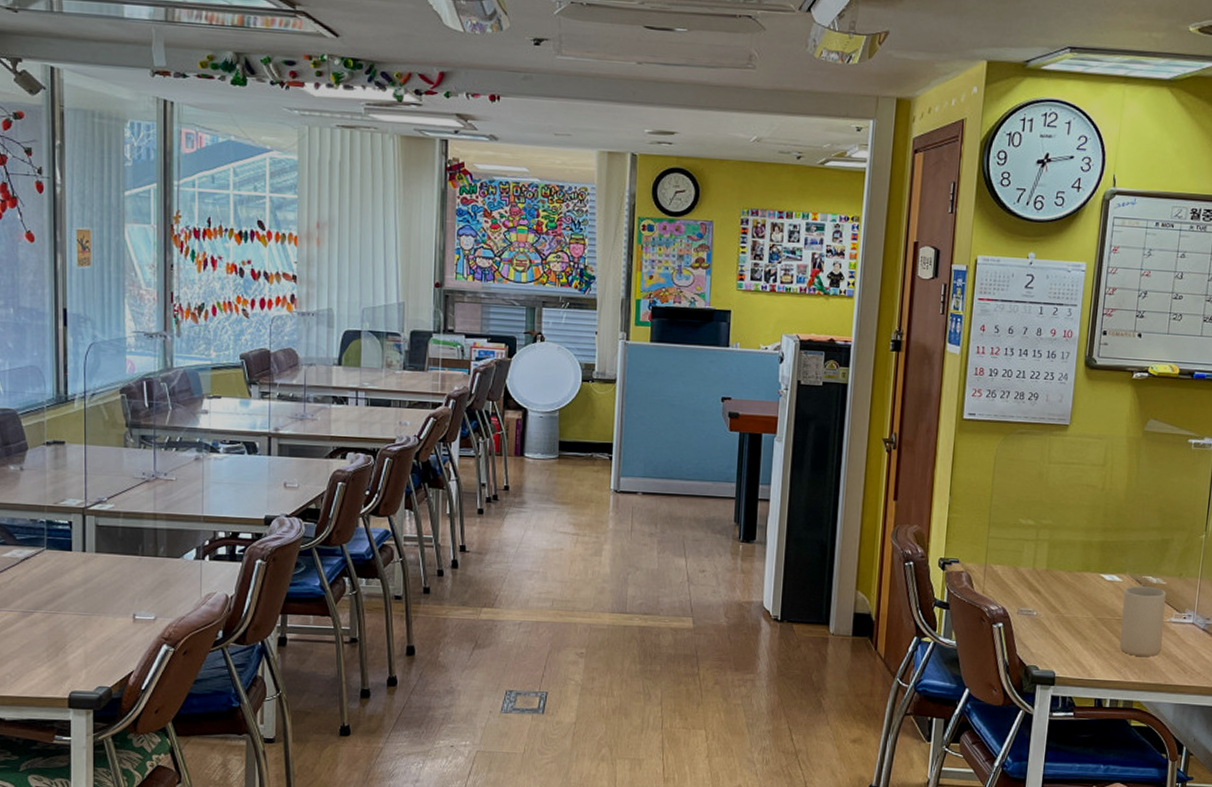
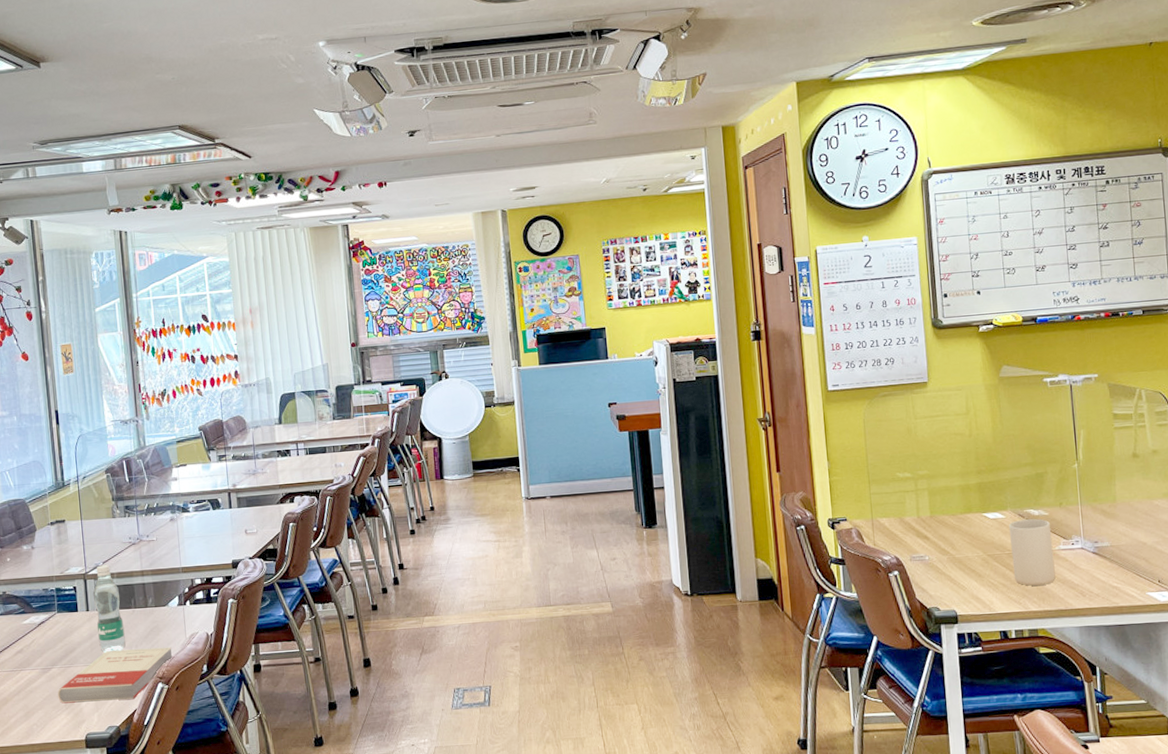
book: none [39,601,183,659] -> present [58,647,173,703]
bottle: none [92,501,127,603] -> present [93,565,126,653]

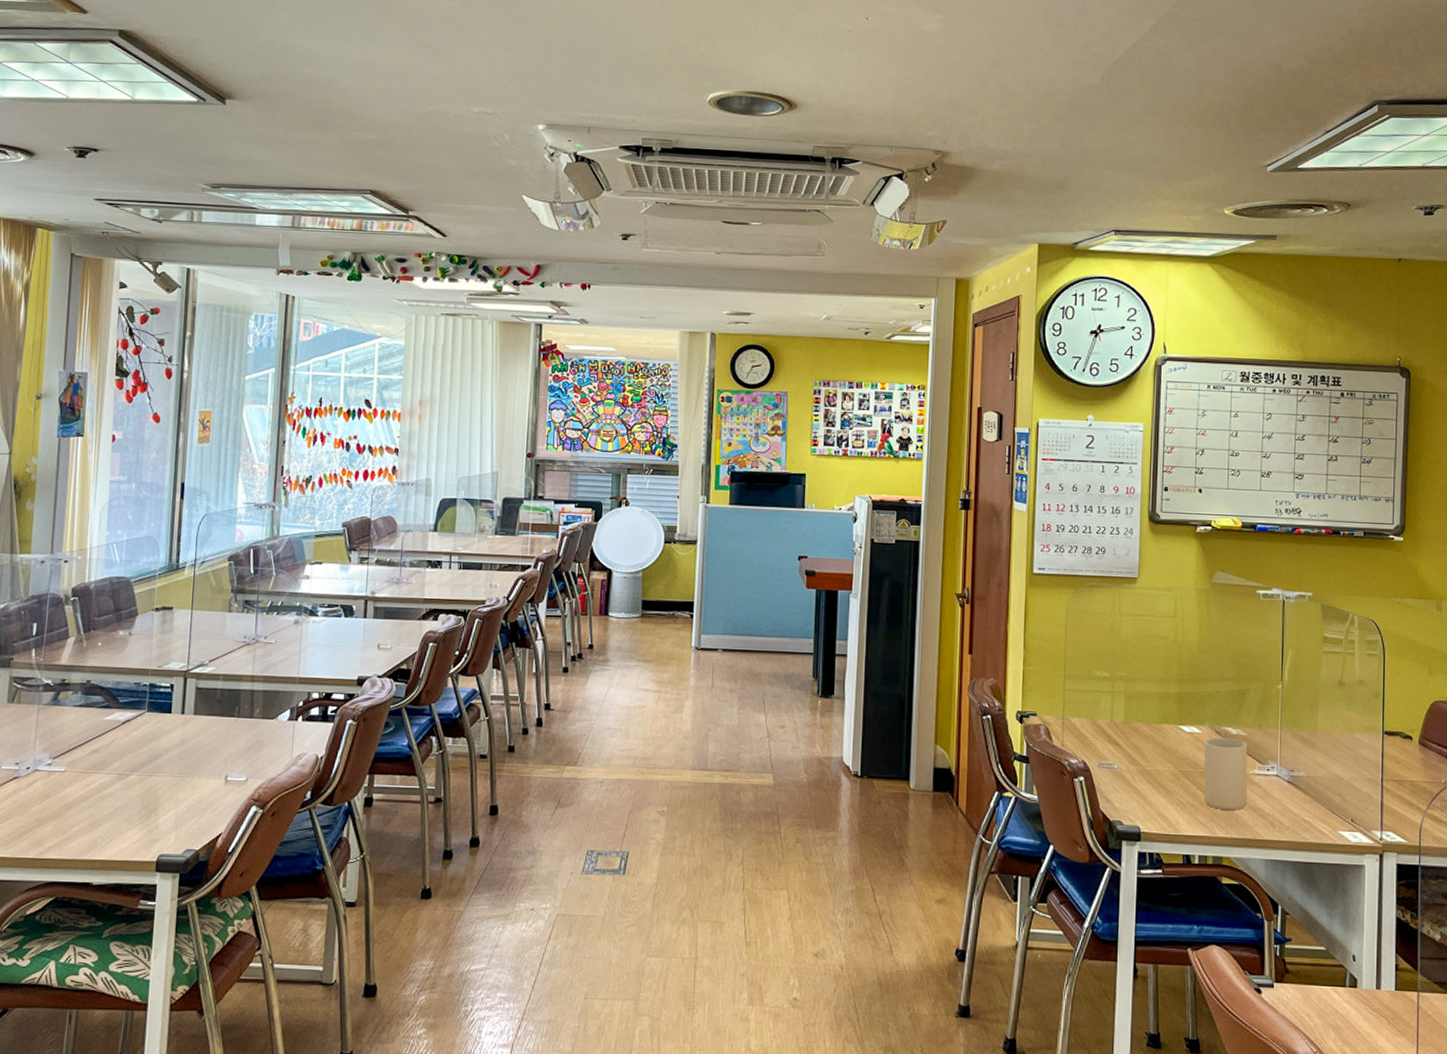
book: present [58,647,173,703] -> none [132,762,274,821]
bottle: present [93,565,126,653] -> none [190,664,224,765]

